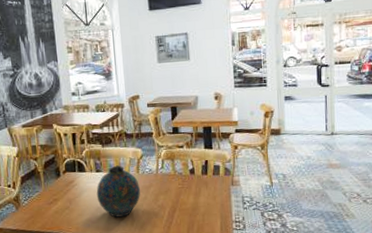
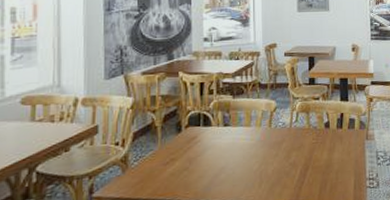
snuff bottle: present [96,165,141,217] -> none [222,118,272,179]

